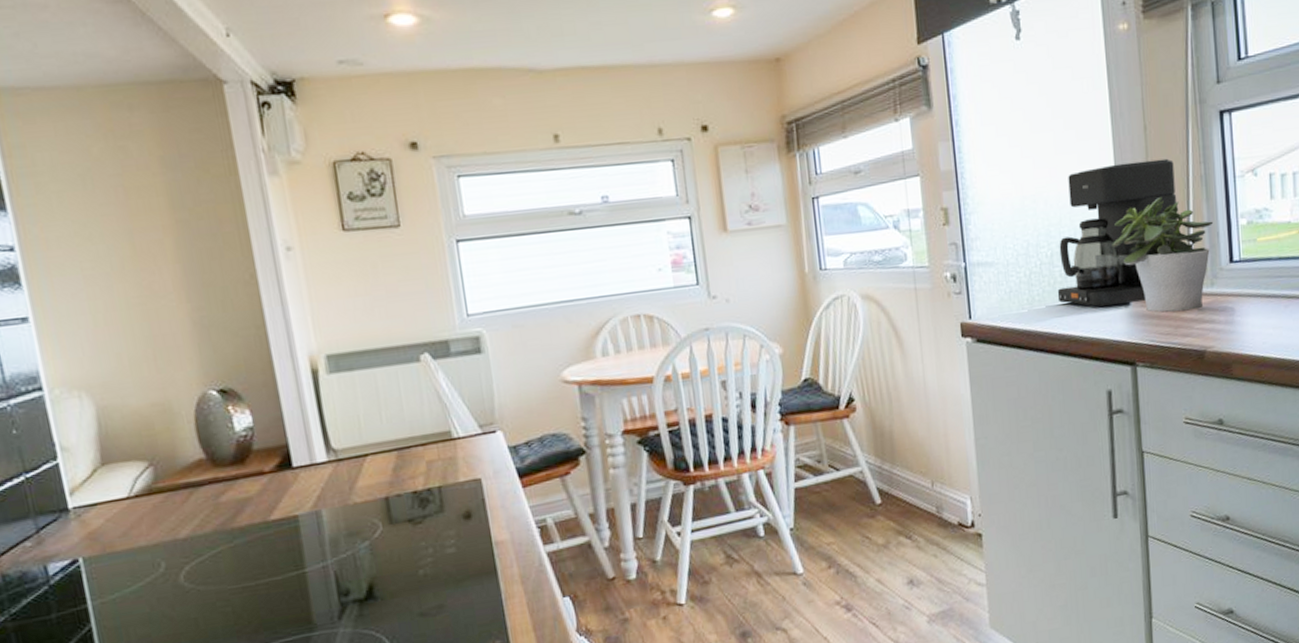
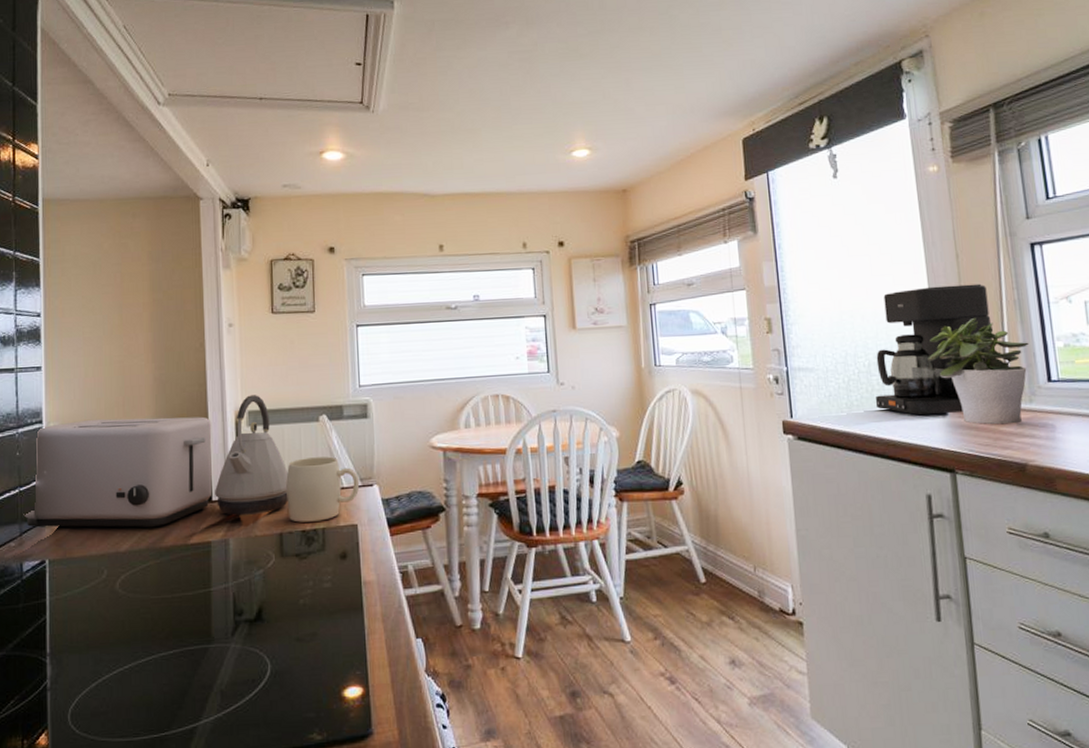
toaster: none [36,366,292,521] -> present [23,416,212,528]
kettle: none [294,334,392,483] -> present [215,395,289,516]
mug: none [385,402,479,483] -> present [286,456,360,523]

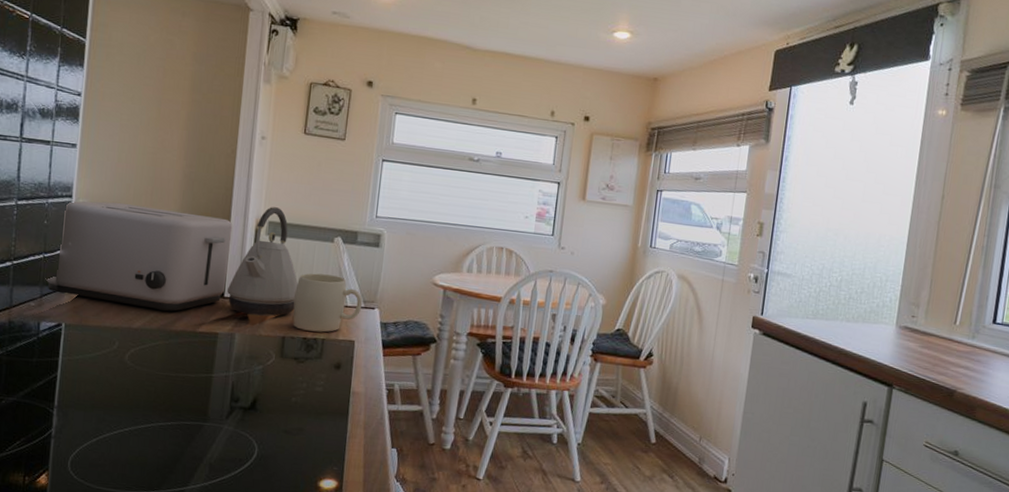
coffee maker: present [875,283,992,416] -> none [838,219,962,337]
potted plant: present [927,317,1029,425] -> none [893,255,986,355]

